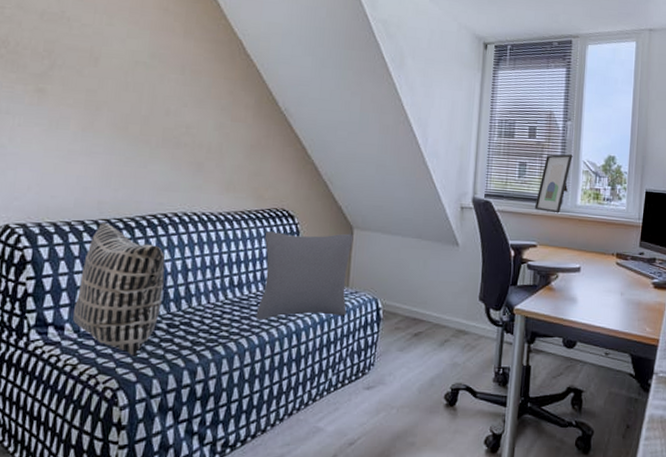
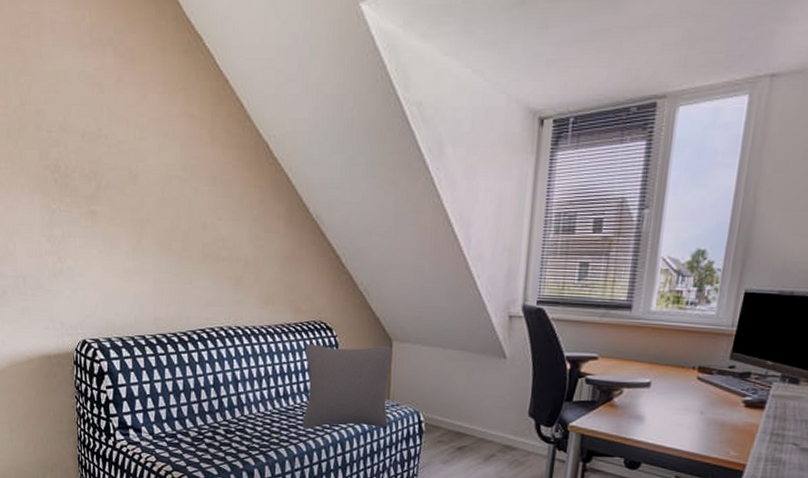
cushion: present [72,222,165,358] -> none [146,336,218,458]
picture frame: present [534,153,573,214] -> none [596,249,649,321]

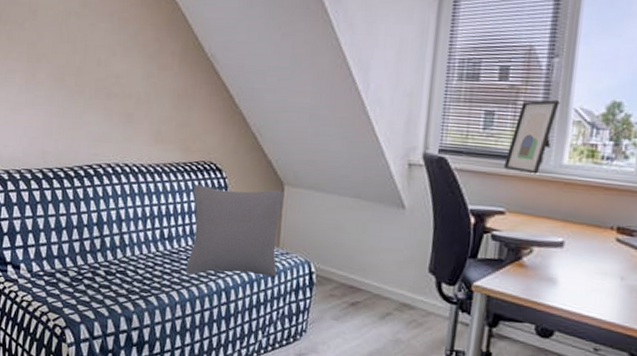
picture frame: none [596,249,649,321] -> present [503,99,560,175]

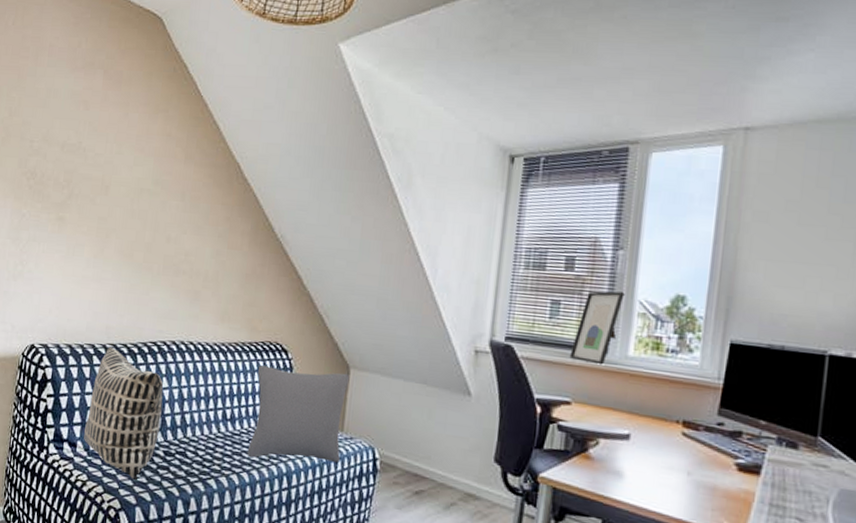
cushion: none [25,171,101,300] -> present [83,346,164,481]

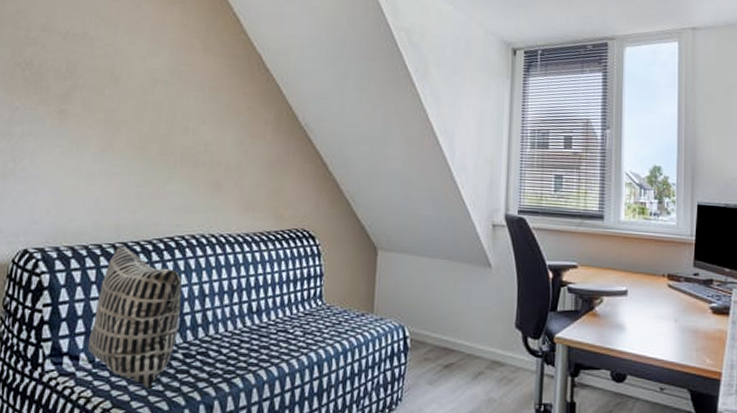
pillow: present [247,365,350,463] -> none [275,253,378,350]
picture frame: present [569,291,625,365] -> none [573,164,614,231]

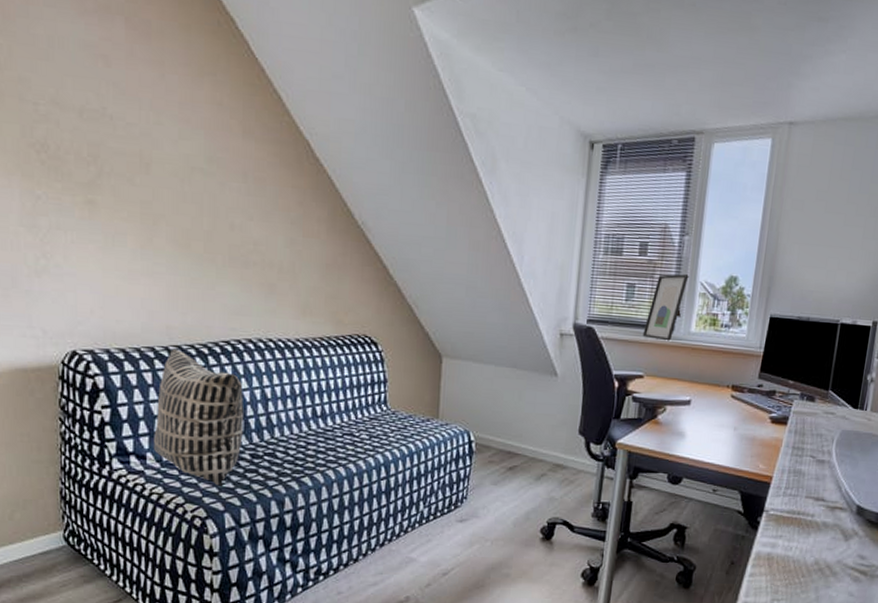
picture frame: none [573,164,614,231] -> present [642,273,689,341]

